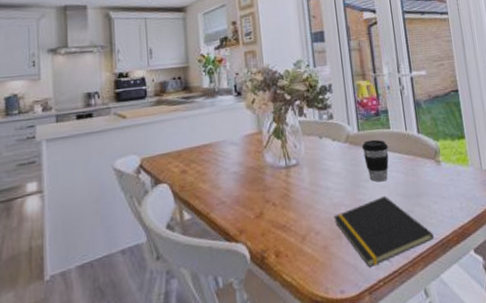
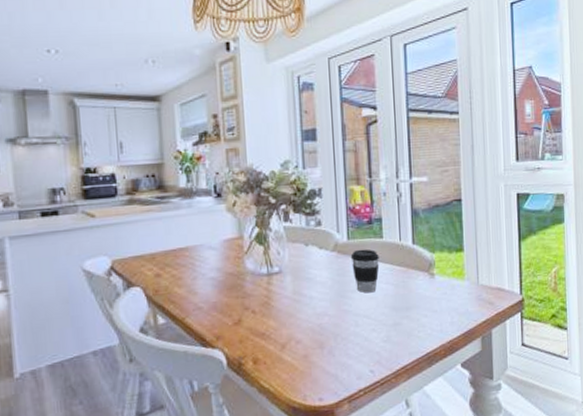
notepad: present [333,195,434,267] -> none [316,307,420,377]

